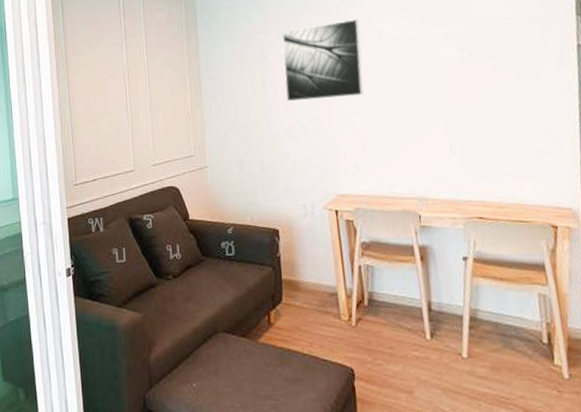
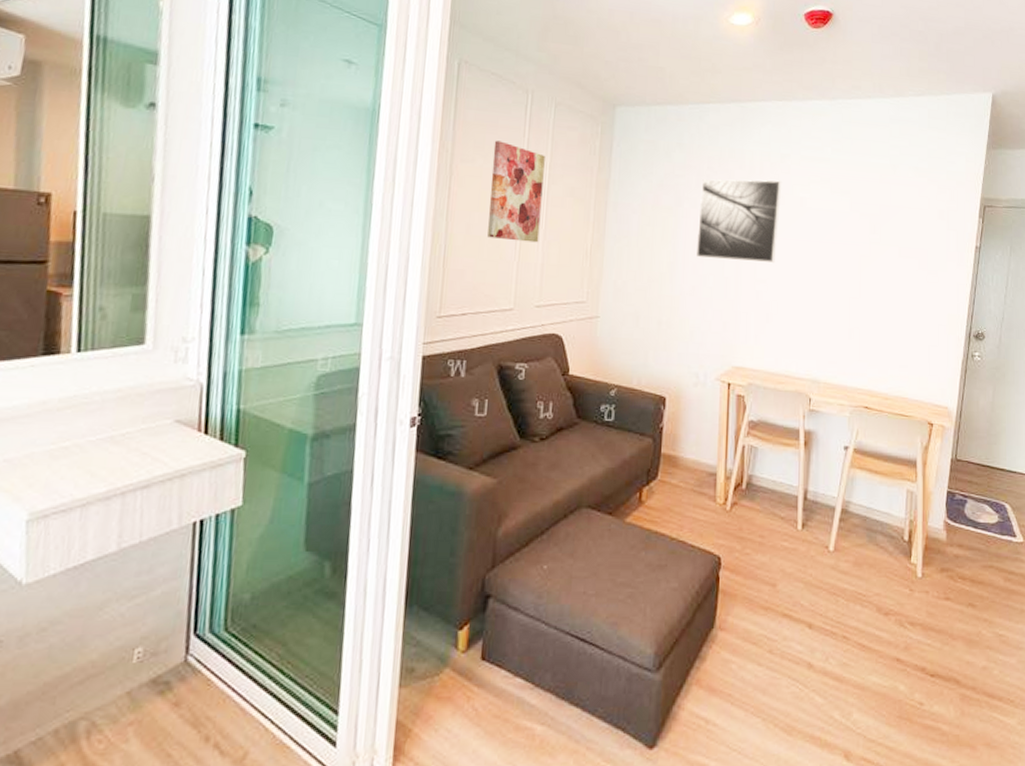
wall art: none [97,32,147,114] -> present [488,140,545,243]

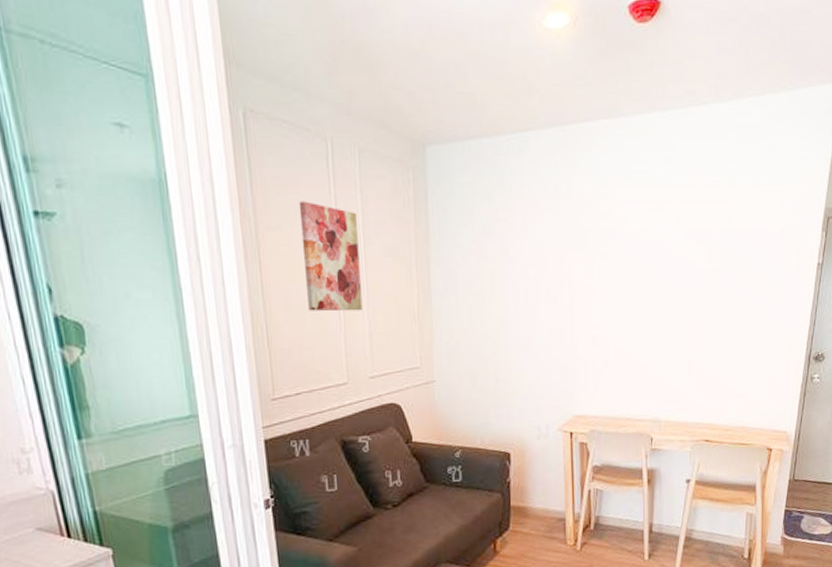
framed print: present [695,179,782,264] -> none [526,213,613,308]

